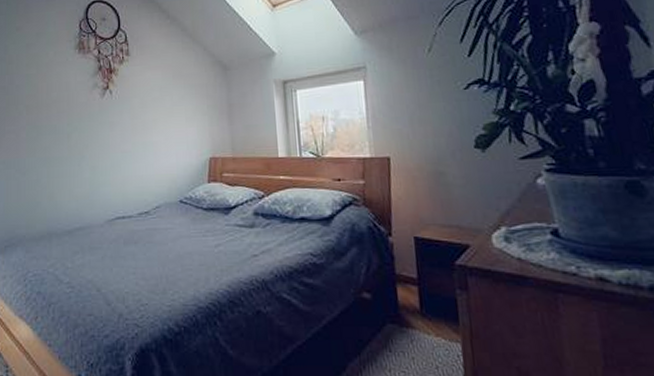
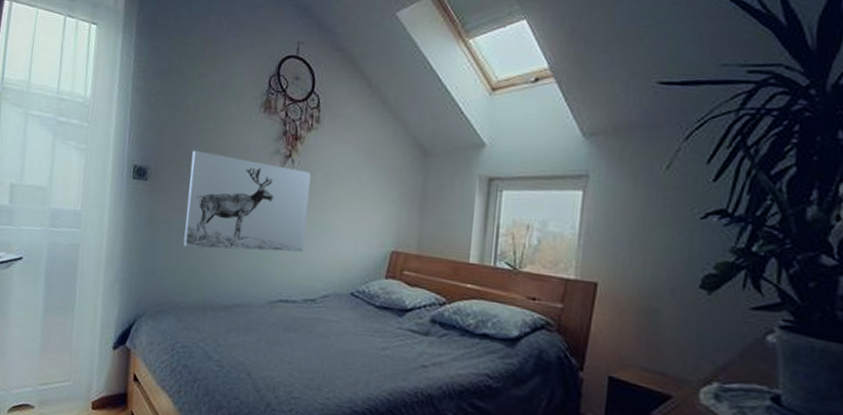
wall art: none [19,94,132,183] -> present [183,150,311,252]

